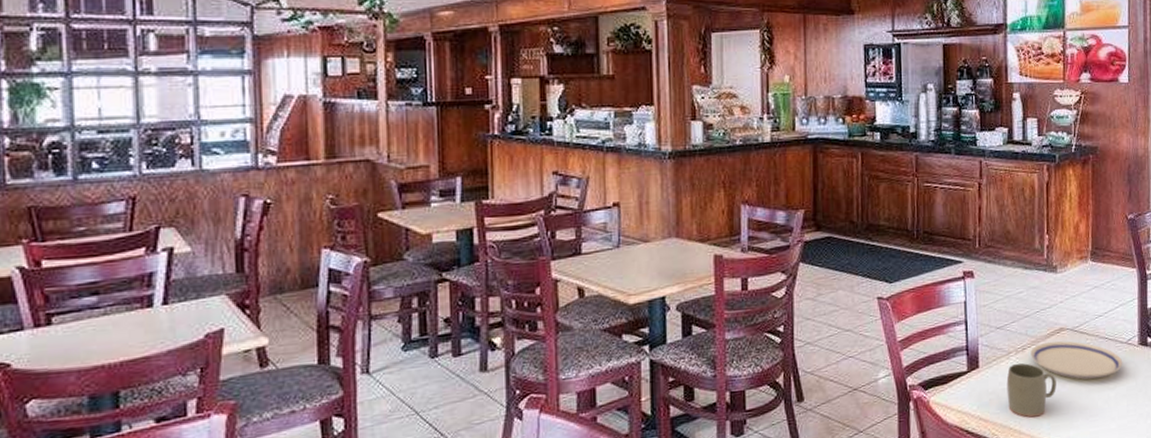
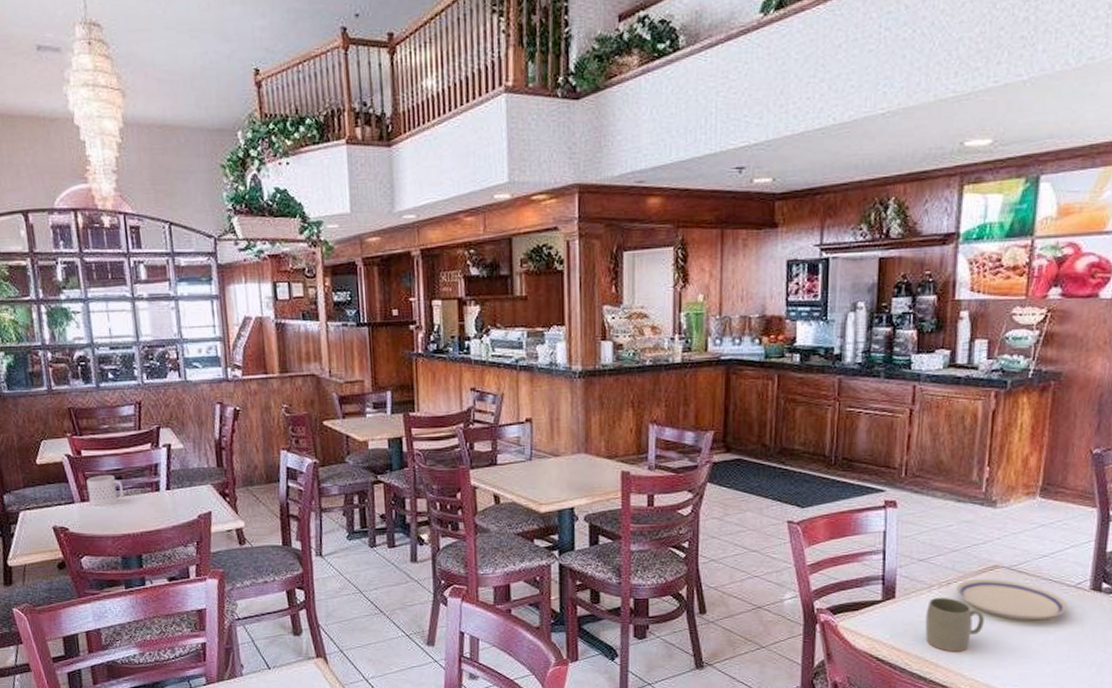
mug: none [45,289,100,332] -> present [86,474,124,506]

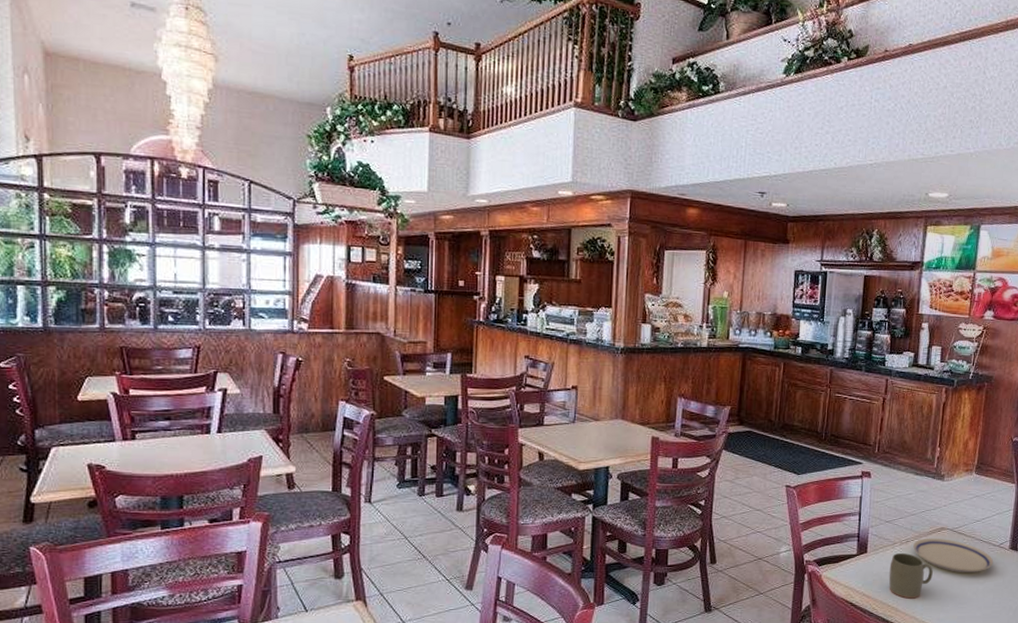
mug: present [86,474,124,506] -> none [131,414,171,445]

